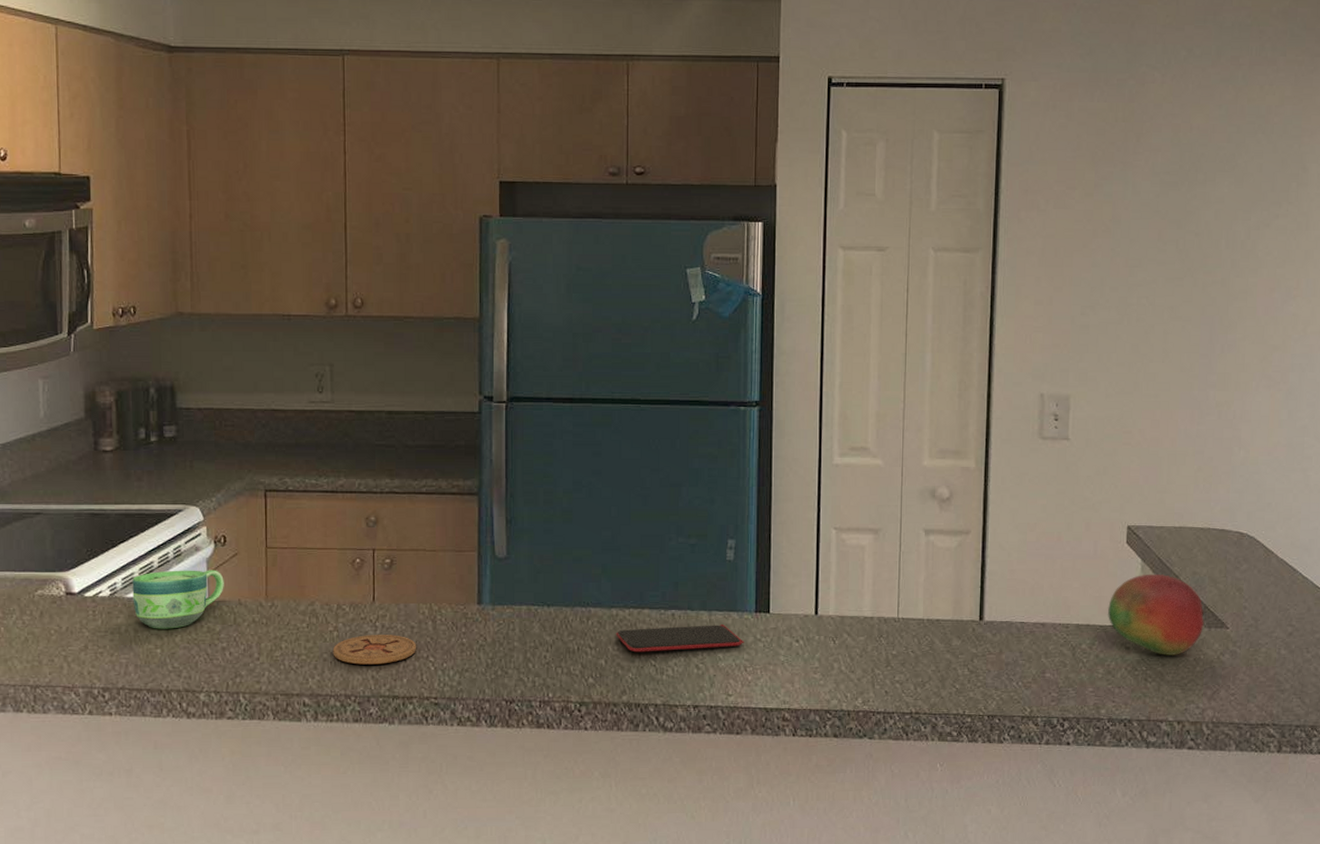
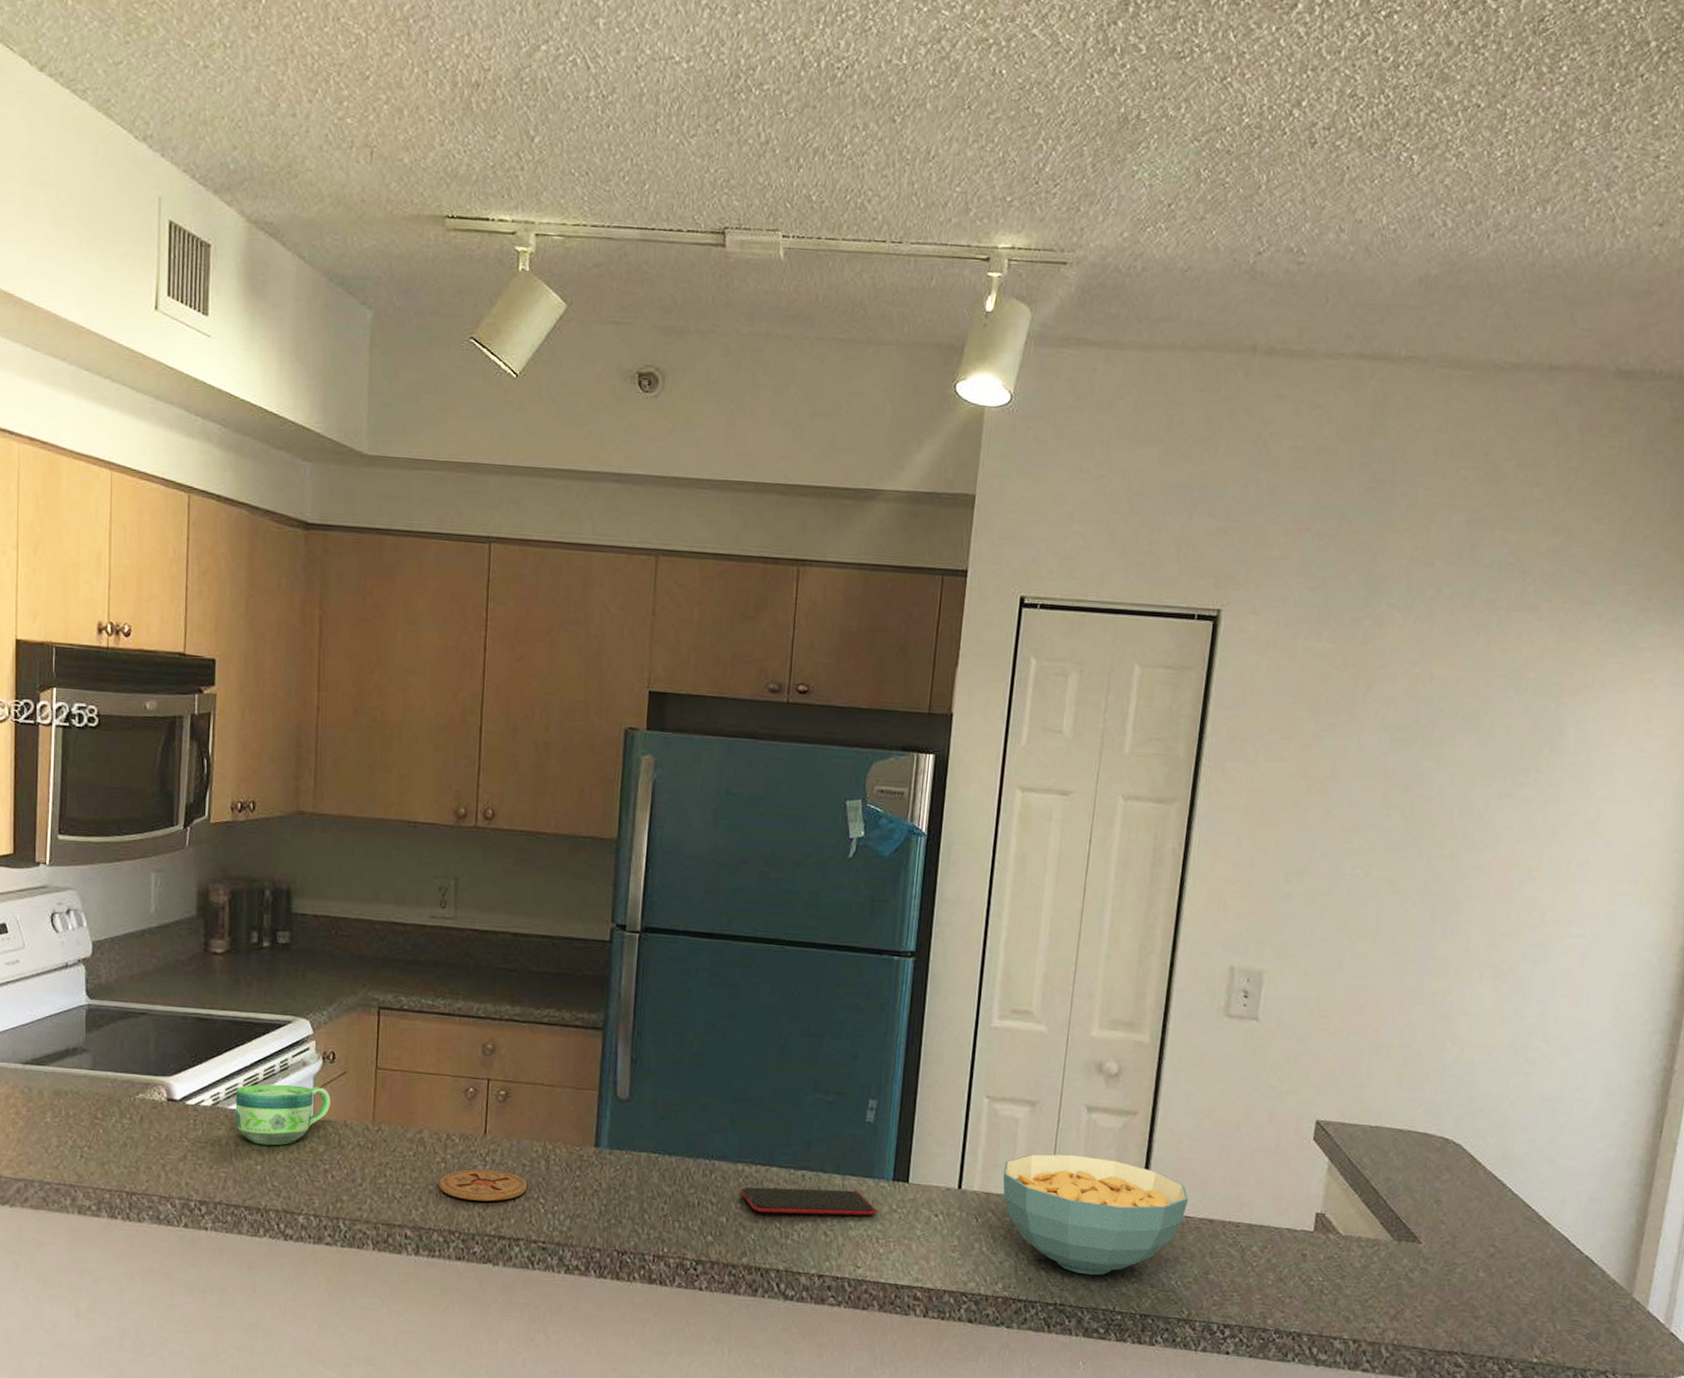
cereal bowl: none [854,575,1021,684] -> present [1003,1154,1188,1276]
fruit: present [1107,573,1205,655] -> none [1284,1175,1396,1268]

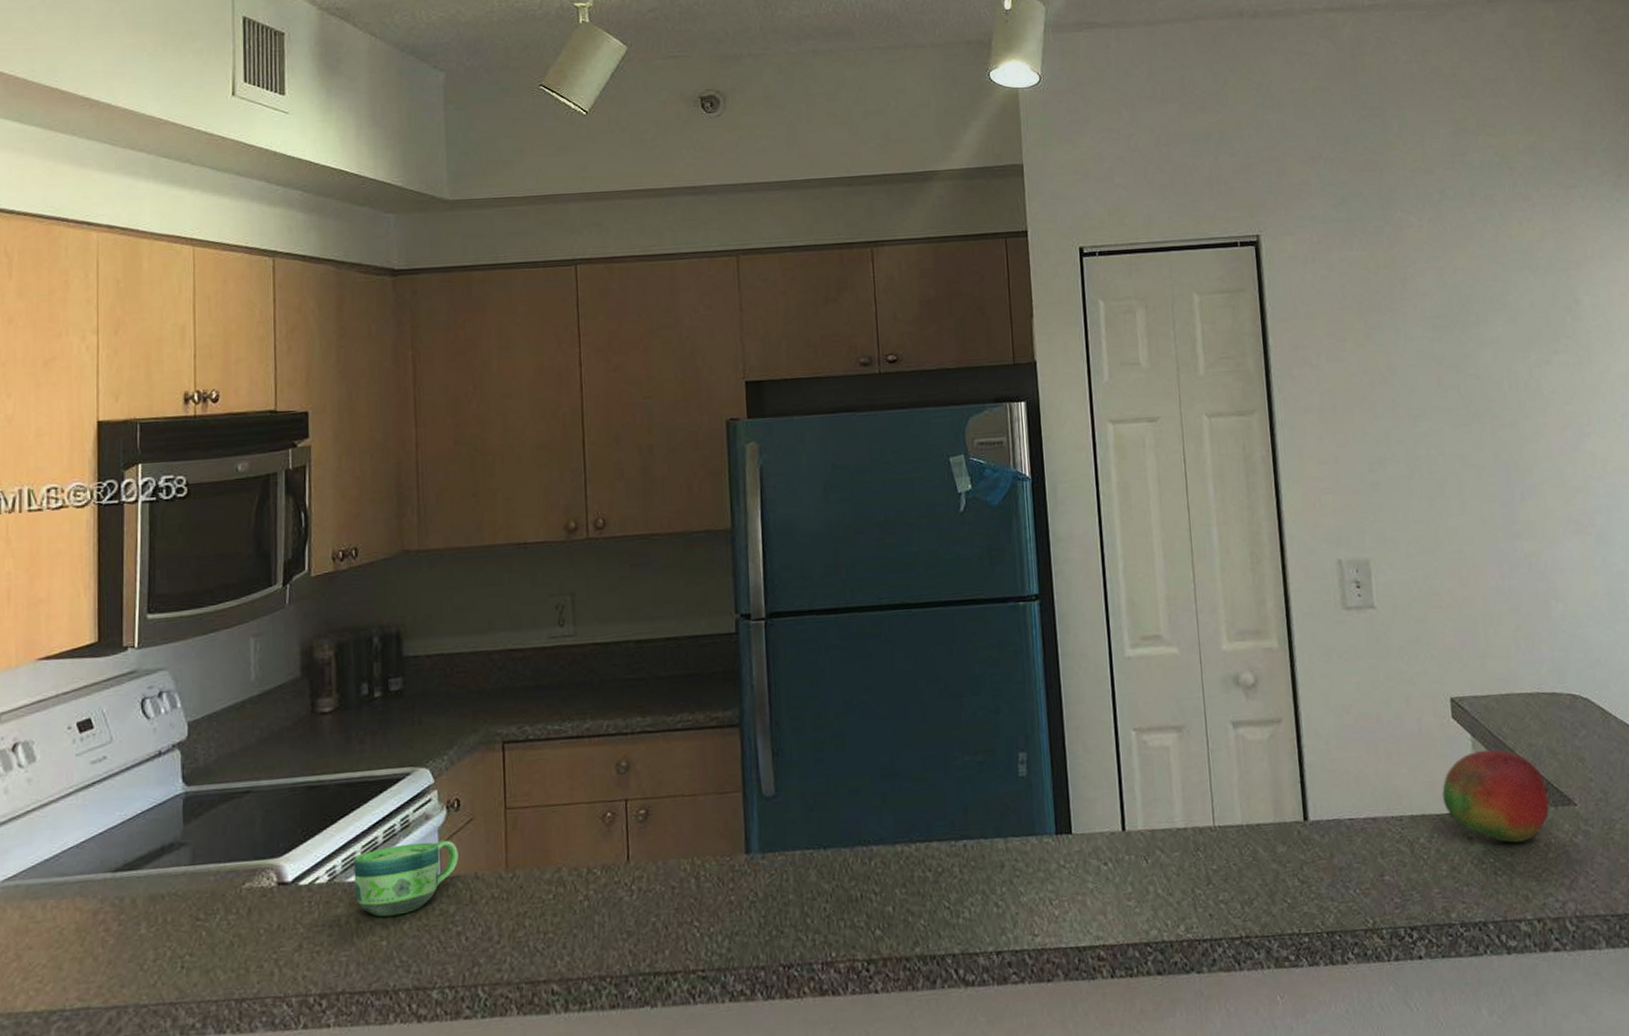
coaster: present [438,1169,527,1202] -> none [583,898,678,939]
smartphone: present [740,1187,879,1216] -> none [902,852,1047,894]
cereal bowl: present [1003,1154,1188,1276] -> none [1163,773,1348,900]
fruit: none [1284,1175,1396,1268] -> present [1442,750,1550,843]

